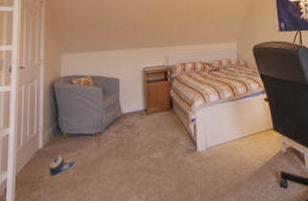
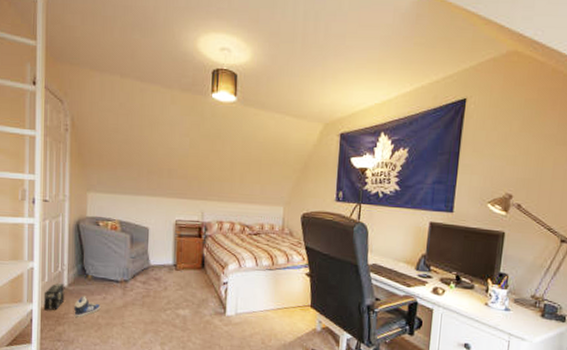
box: none [18,145,40,177] -> present [43,283,65,311]

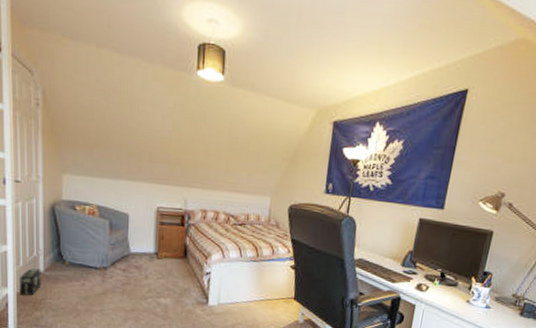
sneaker: present [74,296,101,317] -> none [51,281,79,303]

